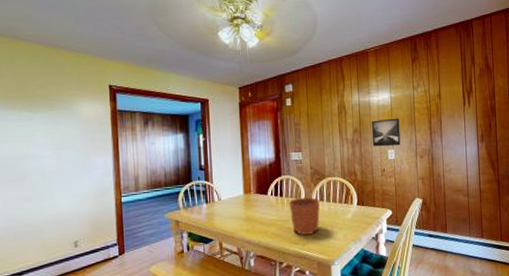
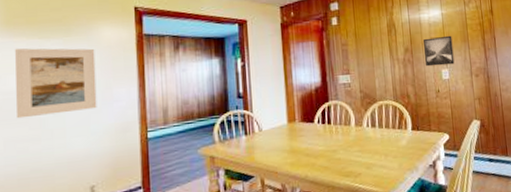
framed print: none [9,119,79,181] -> present [15,48,97,119]
plant pot: present [288,187,320,235] -> none [337,112,372,166]

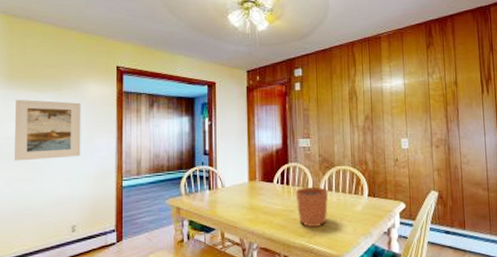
plant pot: none [337,112,372,166] -> present [295,176,329,227]
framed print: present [422,35,455,67] -> none [383,105,415,135]

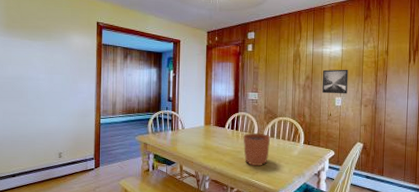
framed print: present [15,99,81,161] -> none [12,45,67,98]
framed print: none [383,105,415,135] -> present [322,69,348,94]

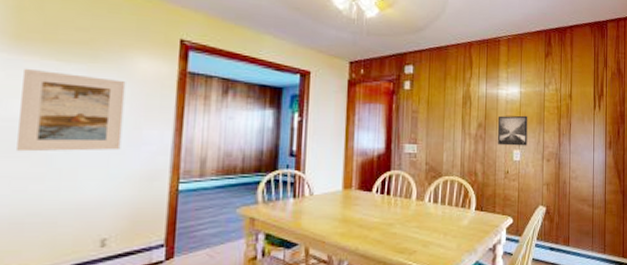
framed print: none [12,45,67,98] -> present [17,68,126,152]
plant pot: present [243,124,271,166] -> none [396,186,434,242]

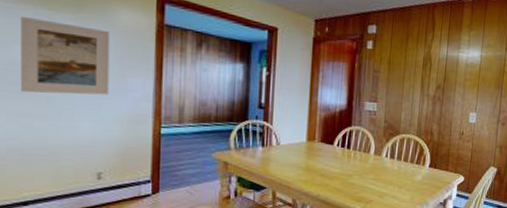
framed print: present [497,115,528,146] -> none [455,78,487,110]

